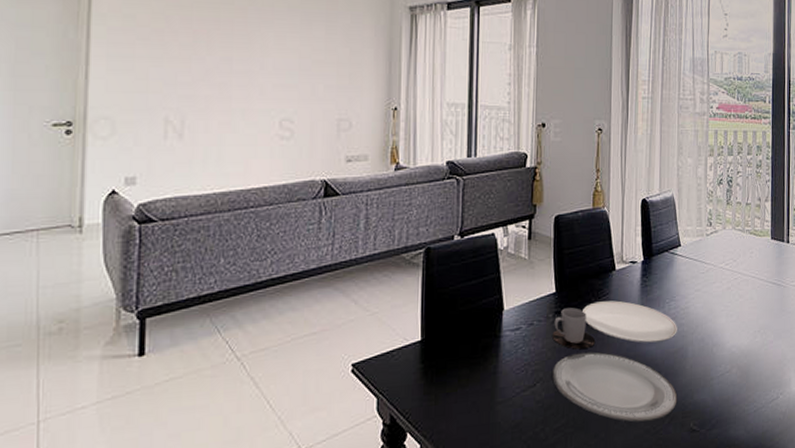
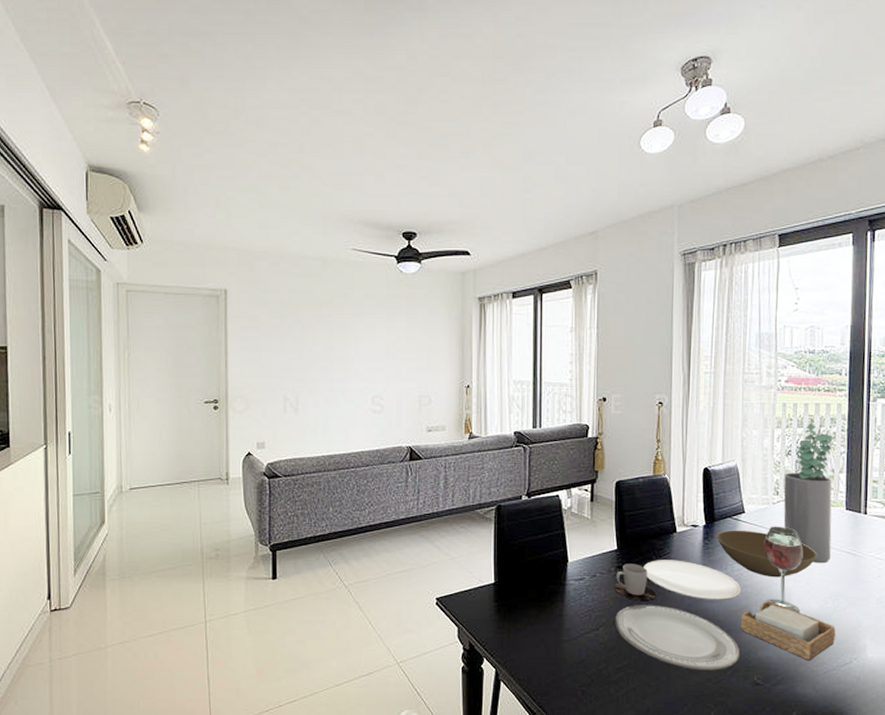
bowl: none [654,264,747,314] -> present [716,530,817,578]
napkin holder: none [677,339,764,400] -> present [740,601,836,661]
wineglass: none [698,258,735,350] -> present [763,526,803,613]
vase: none [716,145,759,296] -> present [783,418,833,563]

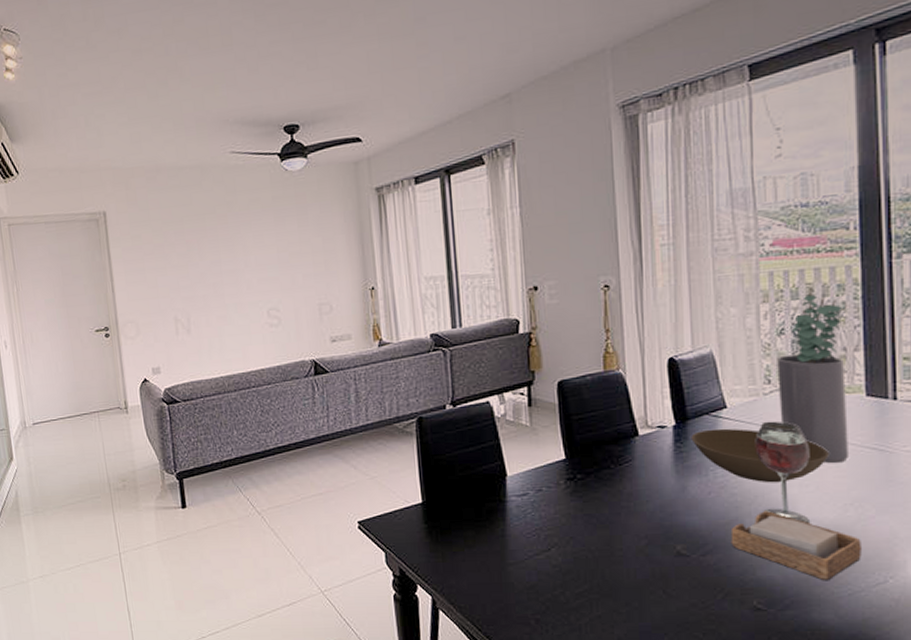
cup: present [614,564,657,601] -> none [566,474,619,516]
plate: present [615,604,741,670] -> none [569,520,733,594]
plate: present [644,560,741,600] -> none [600,467,728,513]

